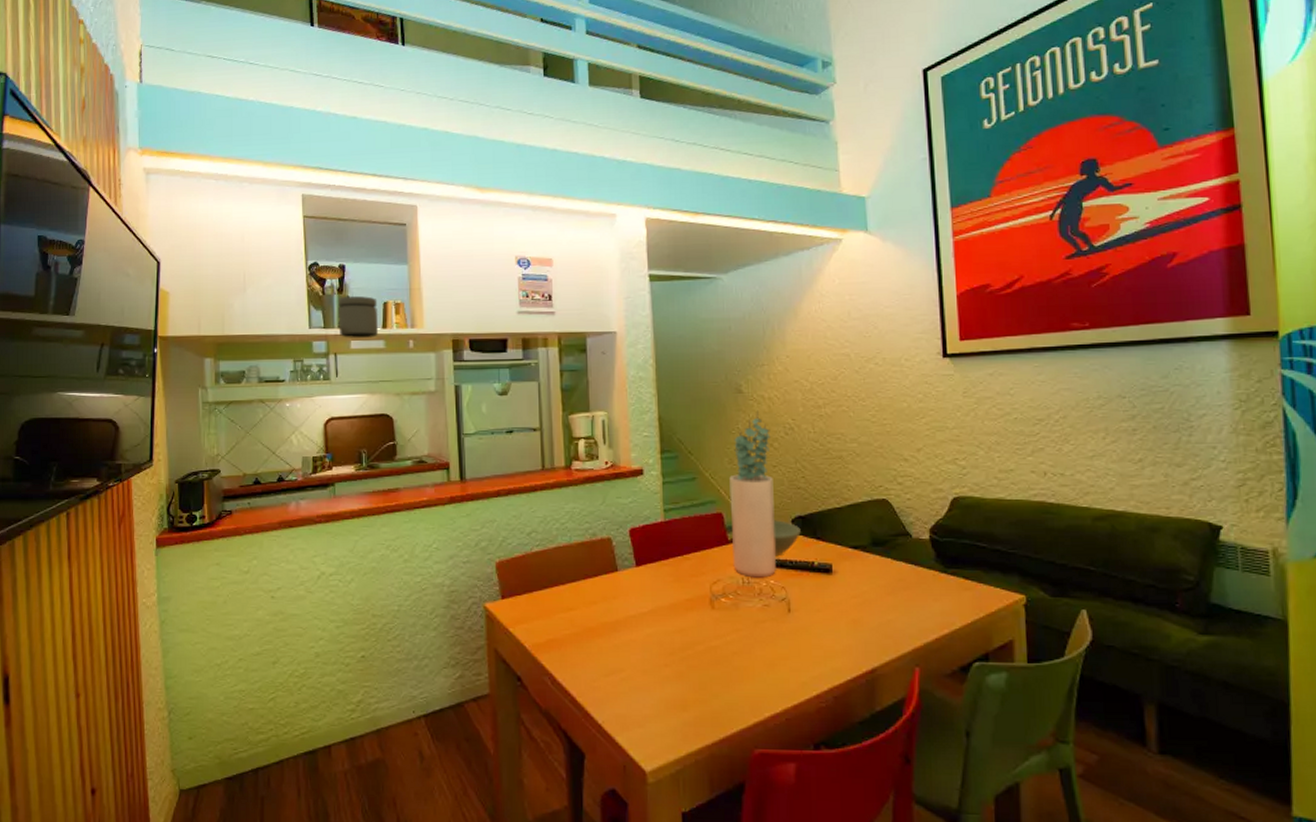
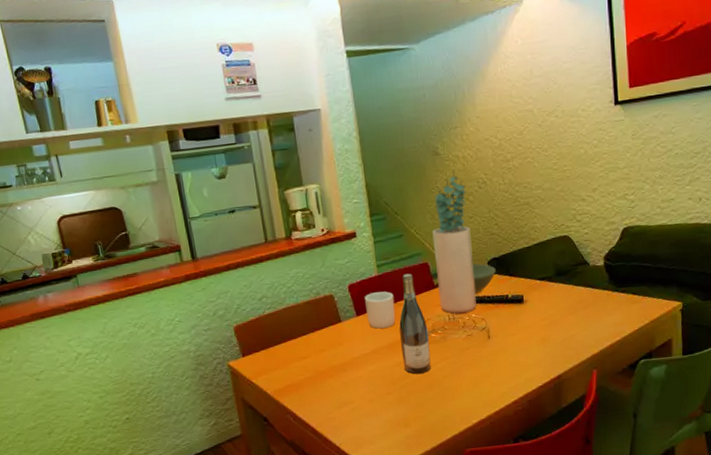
jar: present [338,295,378,338] -> none [50,96,95,140]
mug: none [646,541,681,584] -> present [364,291,396,329]
wine bottle: none [683,523,719,645] -> present [398,273,431,374]

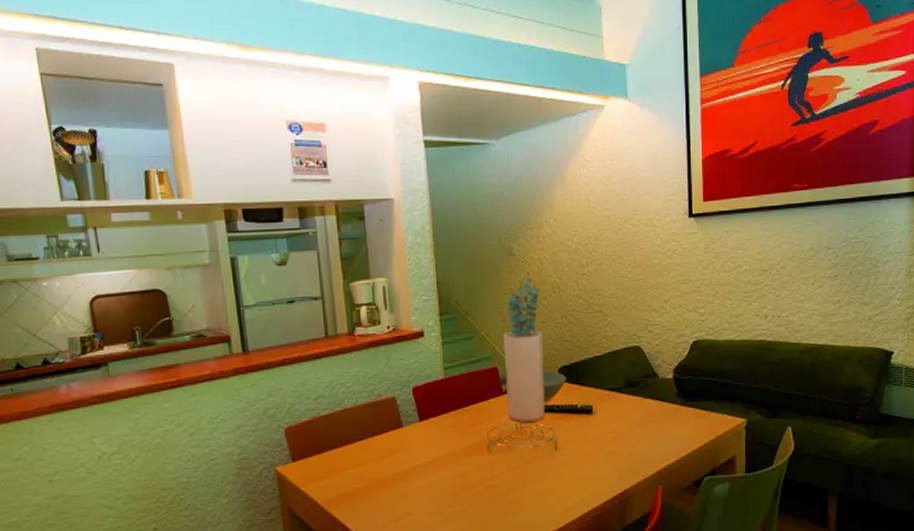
mug: present [364,291,396,329] -> none [428,396,461,436]
wine bottle: present [398,273,431,374] -> none [463,378,496,486]

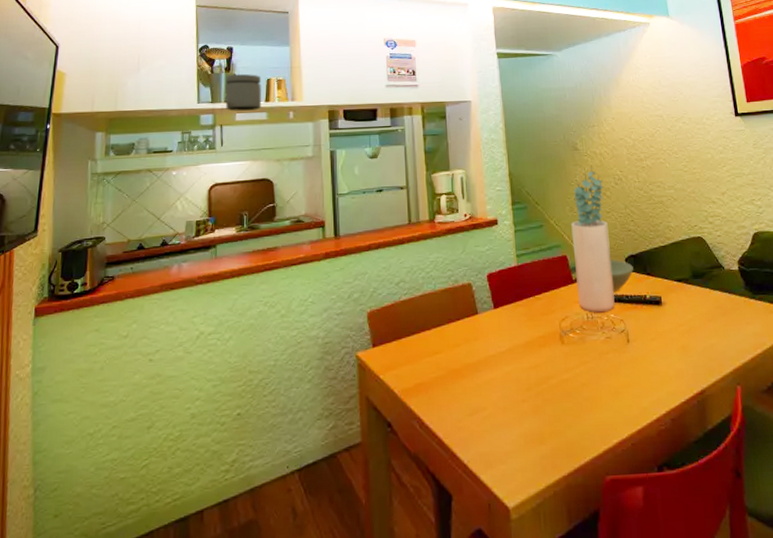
jar: none [92,163,141,211] -> present [225,73,261,111]

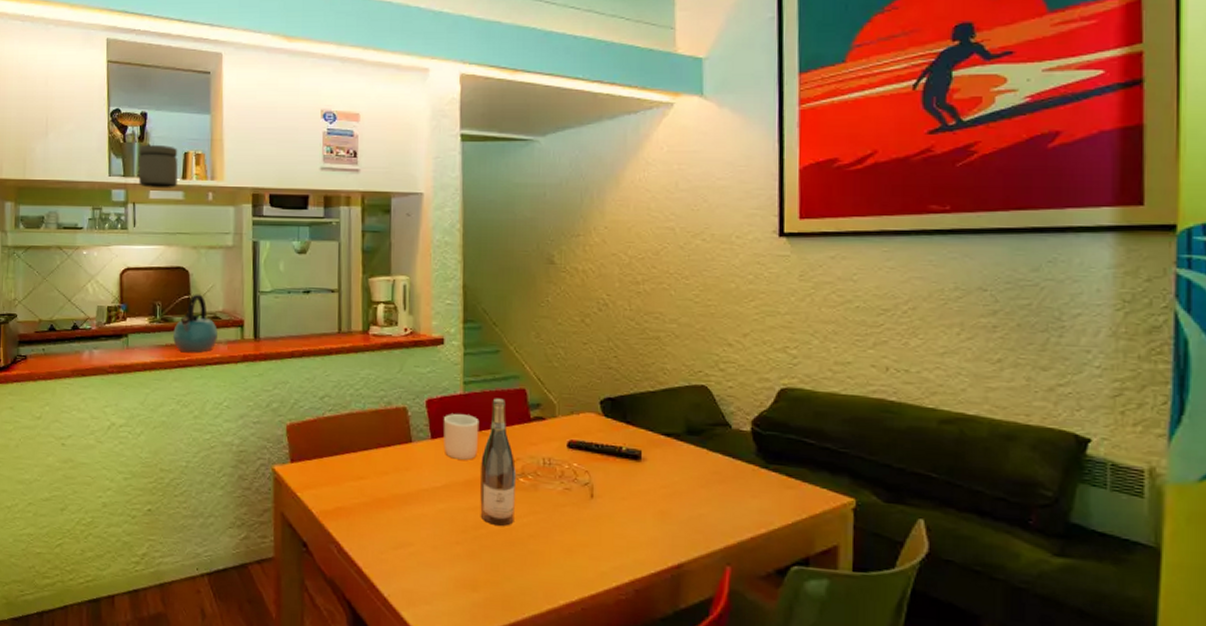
kettle: none [260,201,301,257] -> present [173,294,218,353]
mug: none [502,283,534,324] -> present [443,414,479,460]
wine bottle: none [536,266,569,379] -> present [479,398,517,526]
vase: present [571,164,615,313] -> none [534,283,583,460]
bowl: present [610,260,634,293] -> none [579,400,609,439]

